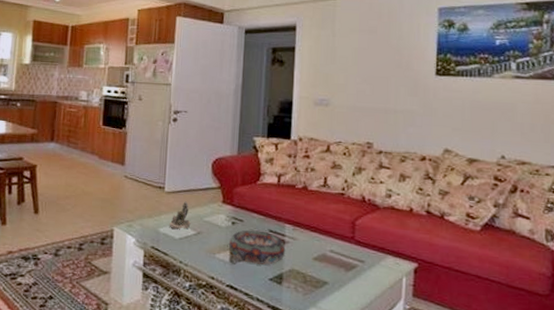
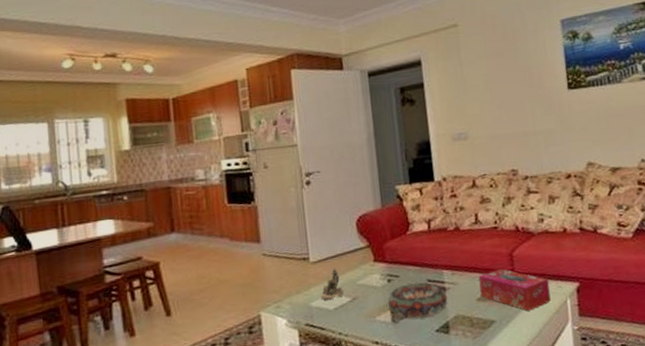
tissue box: none [318,233,387,280] -> present [478,268,551,311]

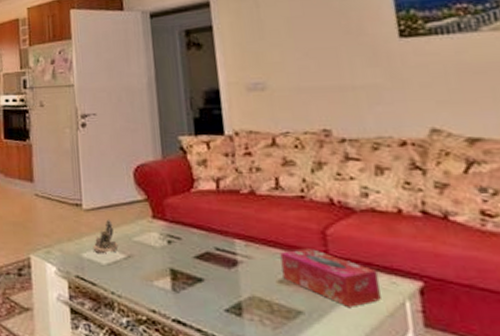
decorative bowl: present [388,282,448,319] -> none [168,249,240,292]

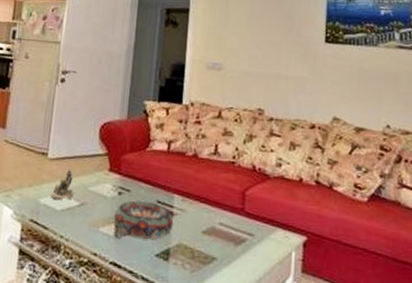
decorative bowl: none [168,249,240,292] -> present [114,200,174,239]
tissue box: present [280,247,381,307] -> none [206,205,276,255]

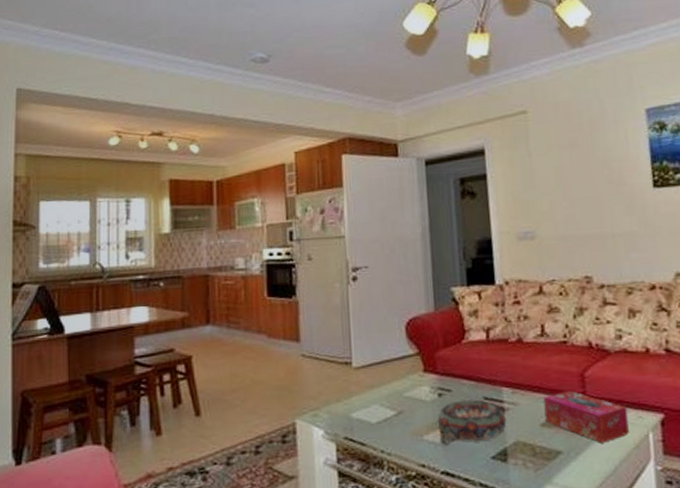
succulent planter: present [50,169,75,200] -> none [362,376,389,412]
tissue box: none [206,205,276,255] -> present [543,390,629,443]

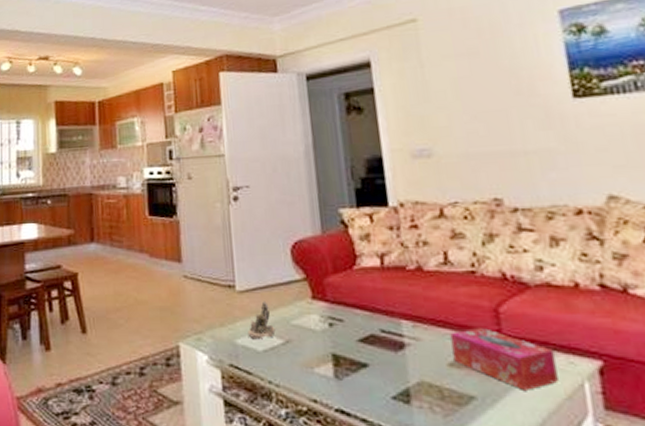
succulent planter: none [362,376,389,412] -> present [247,301,276,338]
decorative bowl: present [438,399,507,441] -> none [329,332,408,378]

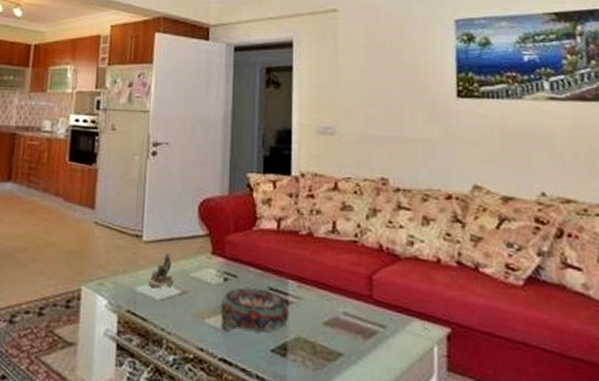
decorative bowl: none [329,332,408,378] -> present [221,287,290,332]
tissue box: present [450,327,559,390] -> none [329,291,413,351]

